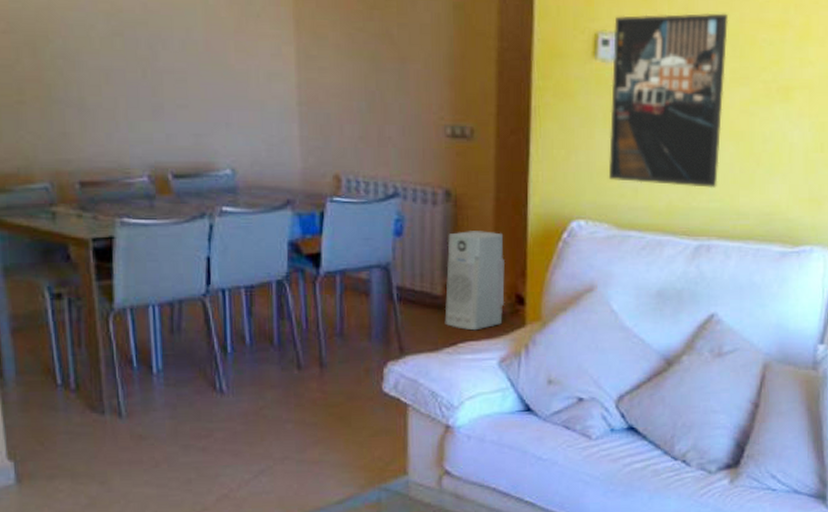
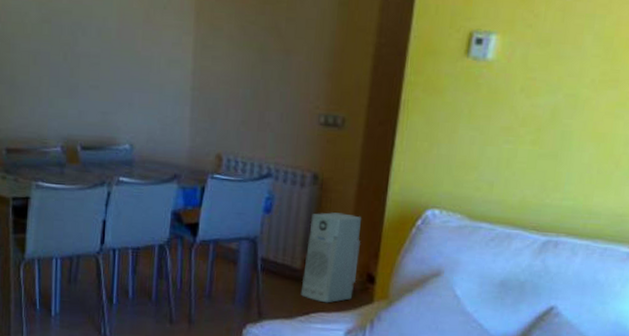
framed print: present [608,12,729,188] -> none [466,15,606,187]

